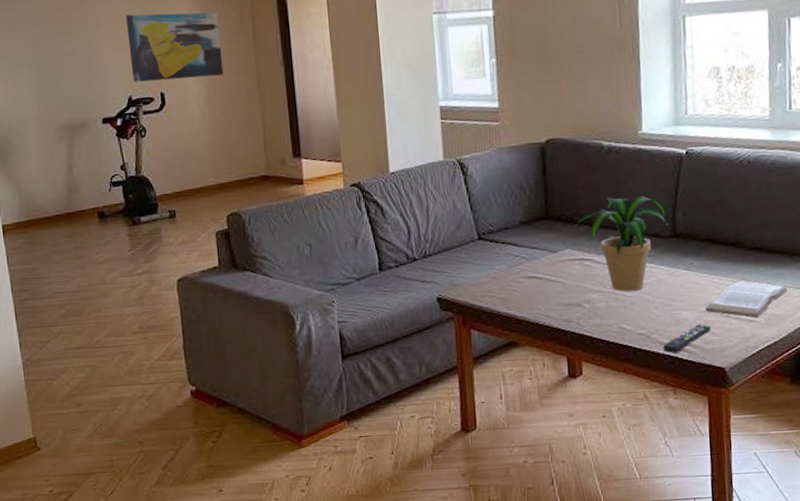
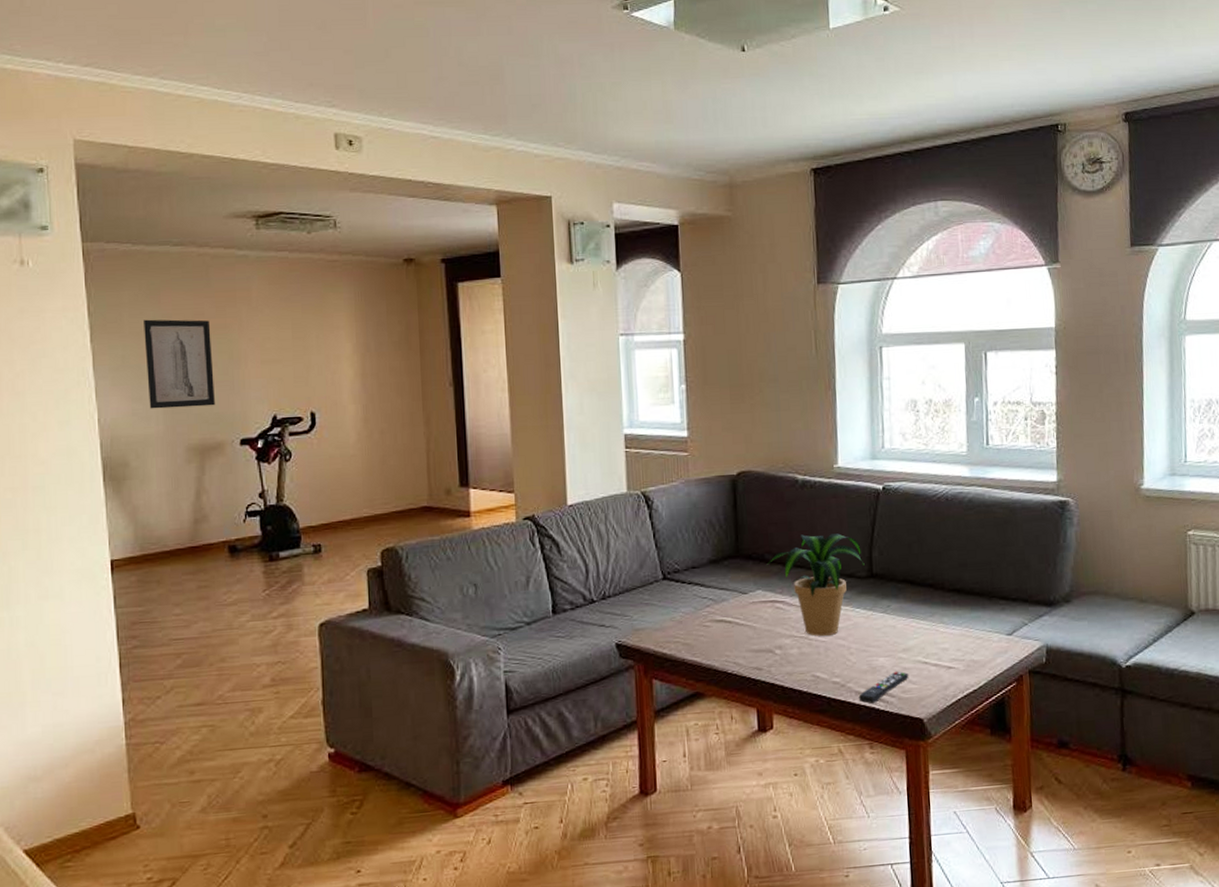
wall art: none [15,12,79,94] -> present [144,319,215,409]
wall art: present [125,12,224,82] -> none [274,324,385,400]
book: present [705,281,787,318] -> none [903,625,986,665]

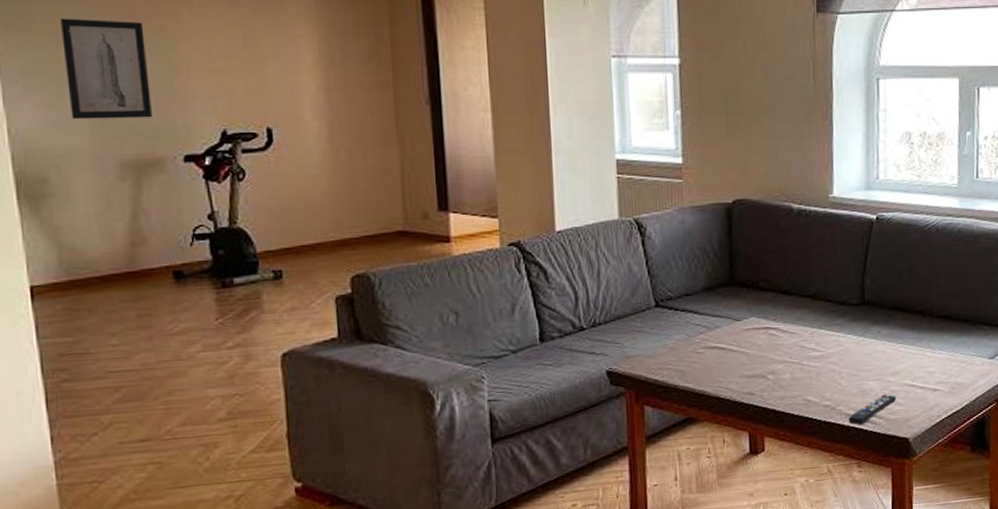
potted plant: present [767,533,865,636] -> none [762,262,857,362]

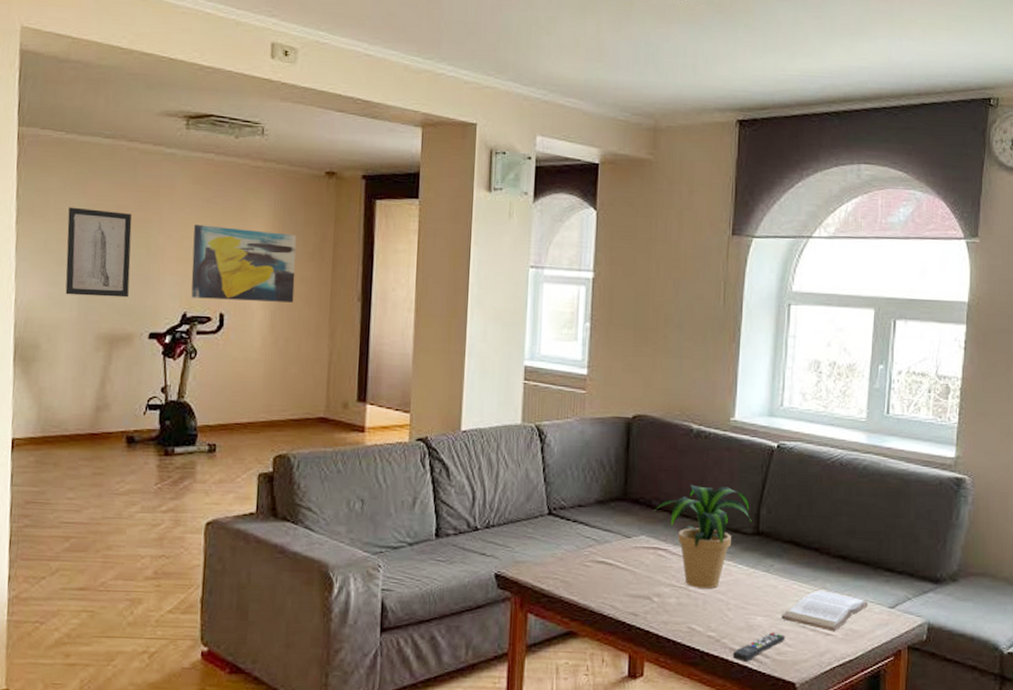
wall art: none [221,31,352,113] -> present [191,224,296,303]
potted plant: none [762,262,857,362] -> present [654,484,752,589]
book: none [891,350,970,387] -> present [781,591,868,632]

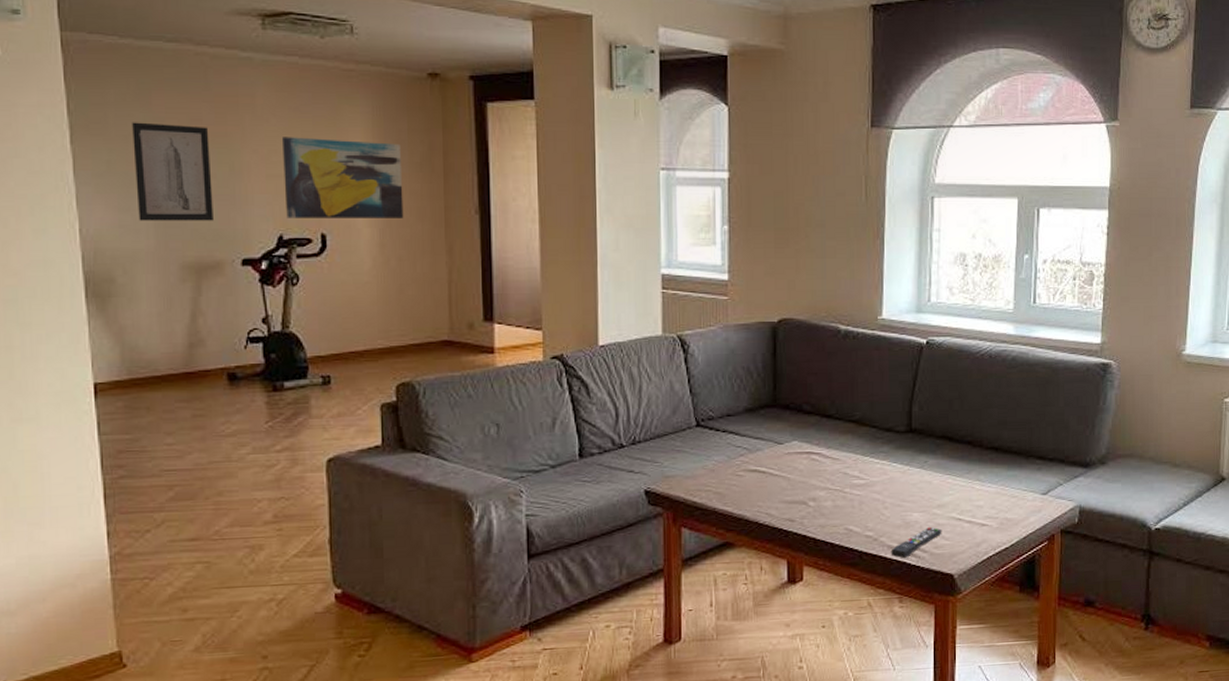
potted plant: present [654,484,752,589] -> none [805,386,904,489]
book: present [781,591,868,632] -> none [937,483,1021,522]

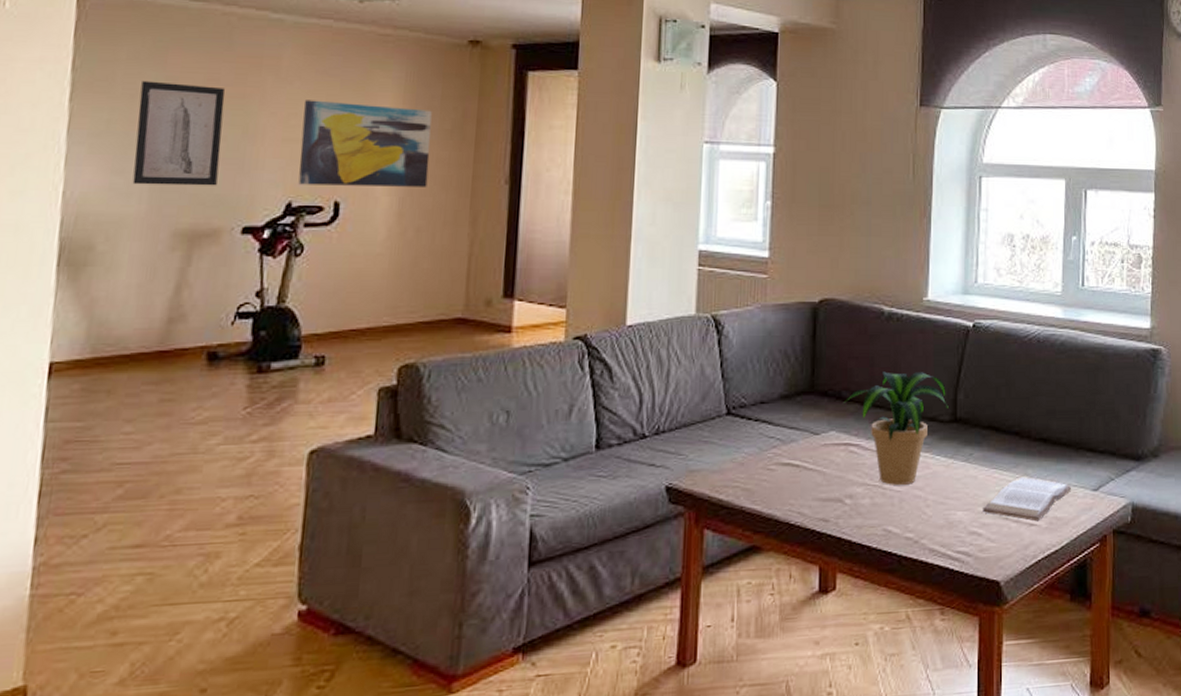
potted plant: none [805,386,904,489] -> present [844,371,949,485]
remote control: present [891,526,942,559] -> none [932,527,988,564]
book: none [937,483,1021,522] -> present [983,477,1071,522]

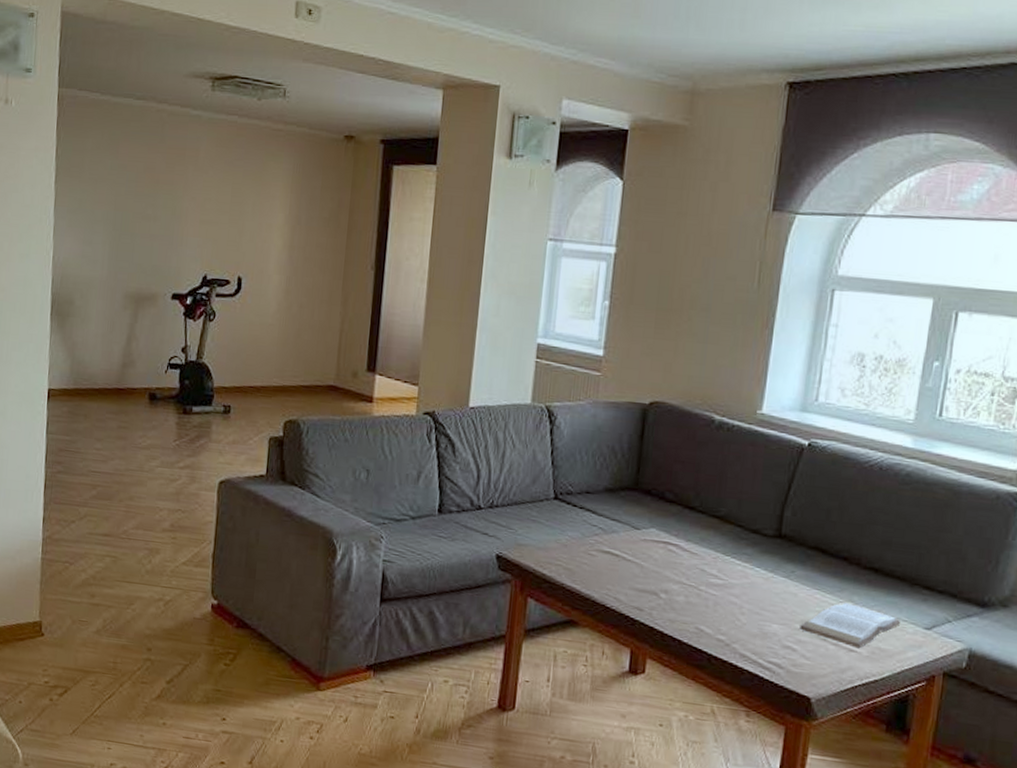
wall art: present [132,80,226,186] -> none [97,167,159,258]
wall art: present [298,100,432,187] -> none [212,187,313,269]
potted plant: present [844,371,949,485] -> none [667,478,774,590]

